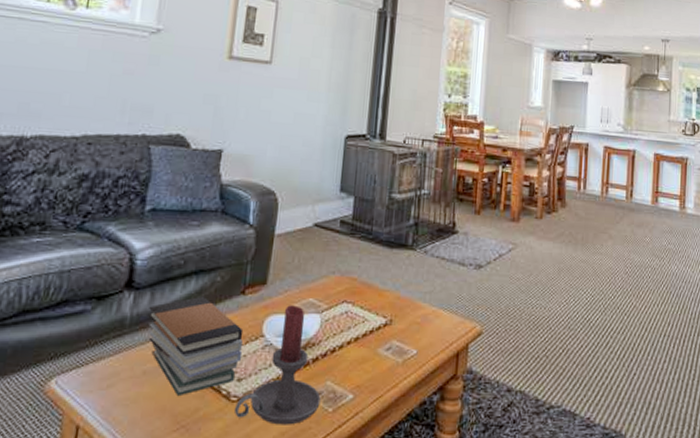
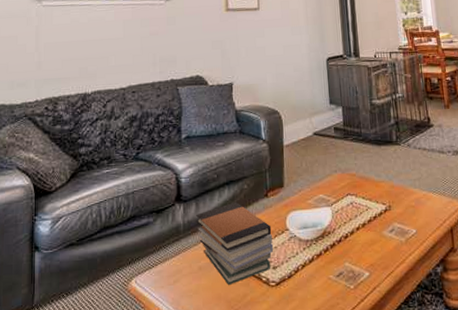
candle holder: present [234,305,321,425] -> none [274,202,343,303]

